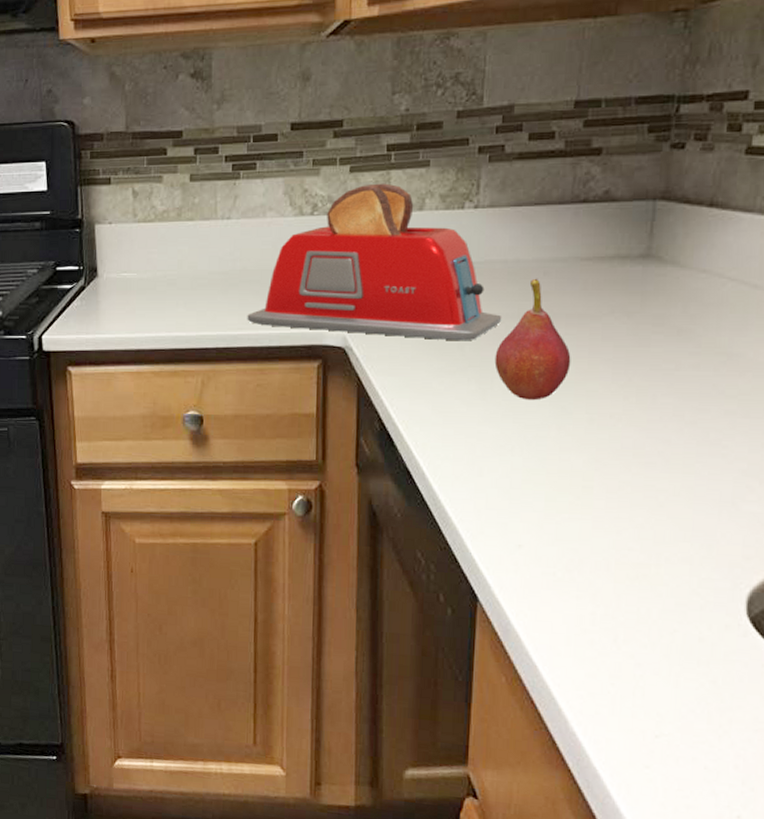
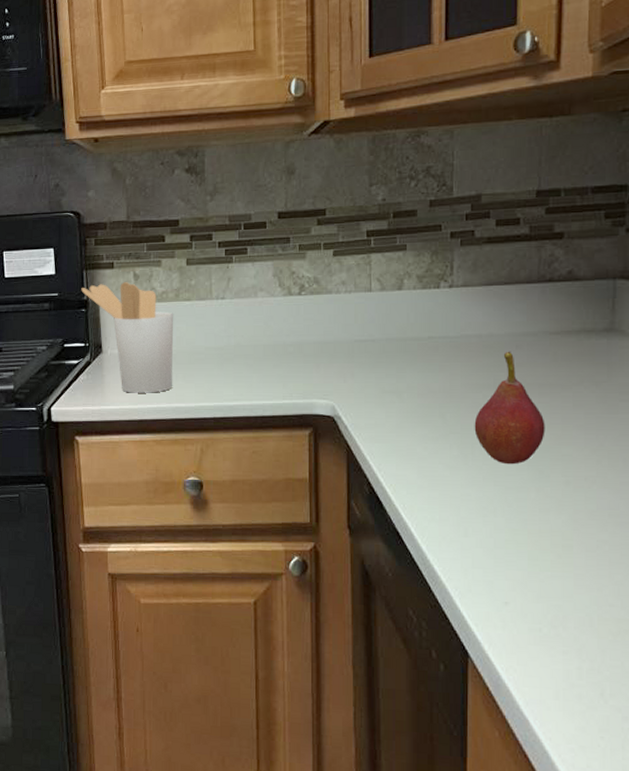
utensil holder: none [75,199,176,321] -> present [81,282,174,393]
toaster: present [247,183,502,340] -> none [242,265,480,409]

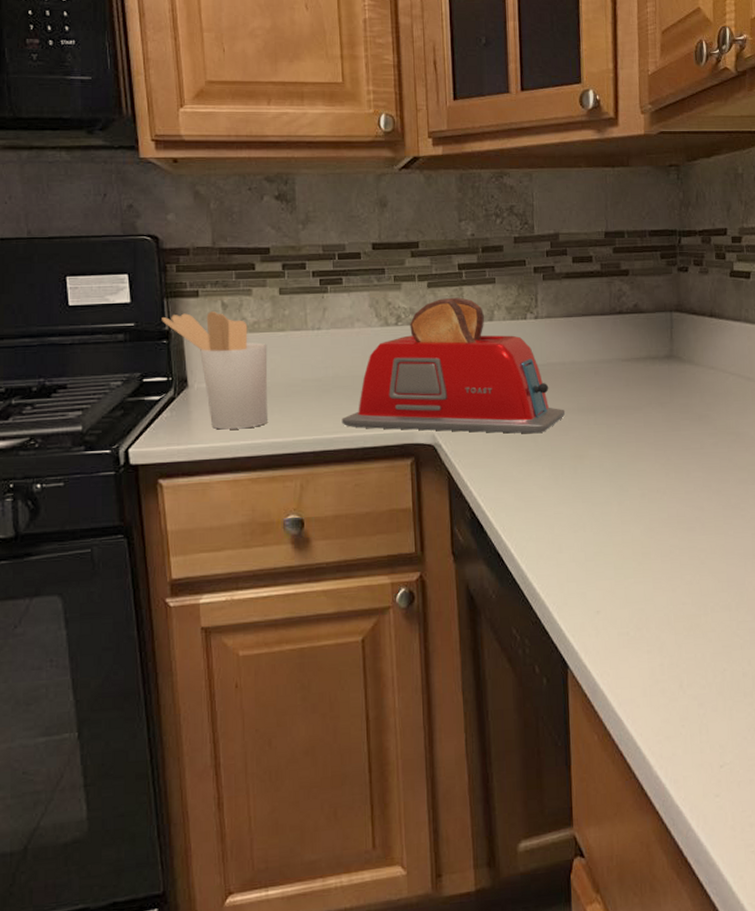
toaster: none [242,265,480,409] -> present [342,297,566,434]
fruit: present [474,351,545,465] -> none [562,377,623,482]

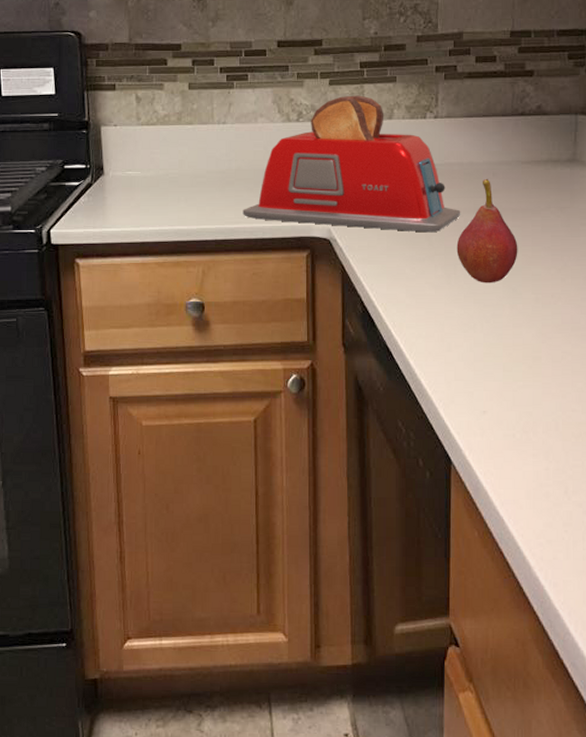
utensil holder: present [162,311,268,430] -> none [82,104,176,216]
fruit: none [562,377,623,482] -> present [456,178,518,284]

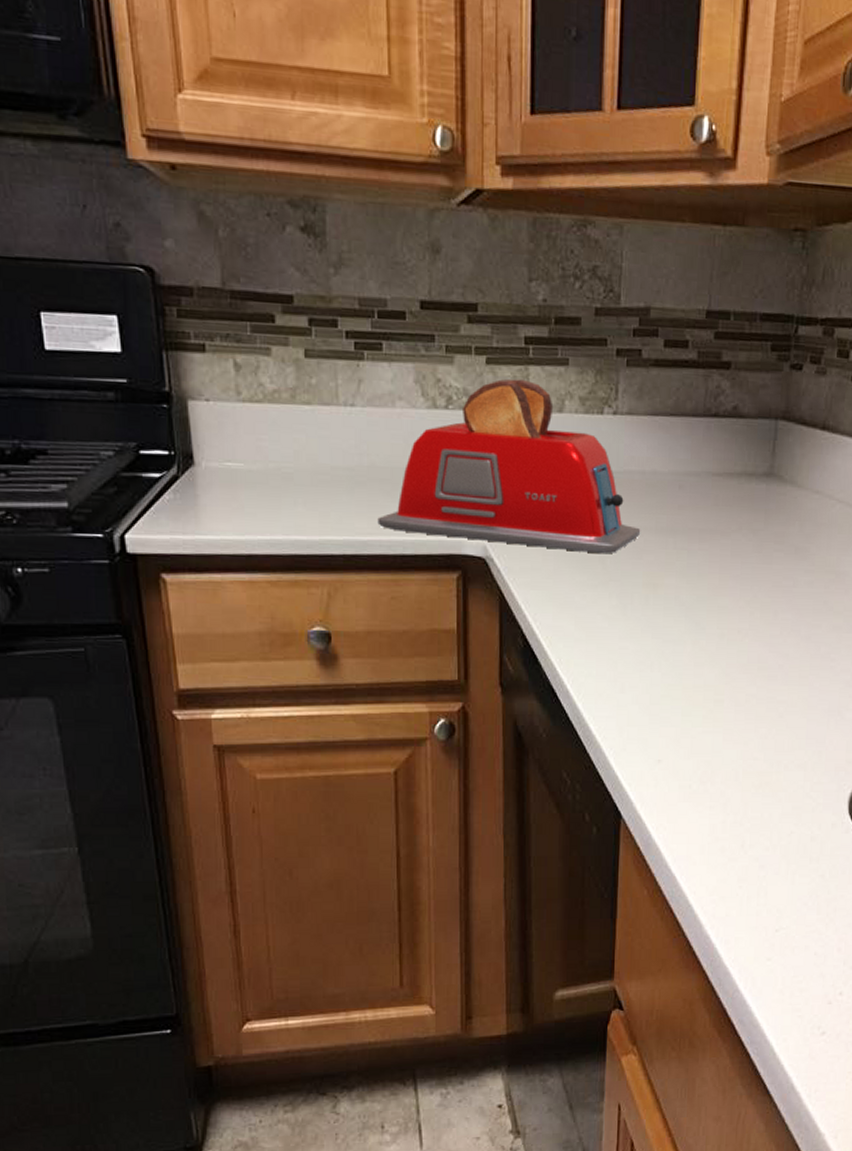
fruit: present [456,178,518,284] -> none [634,491,704,616]

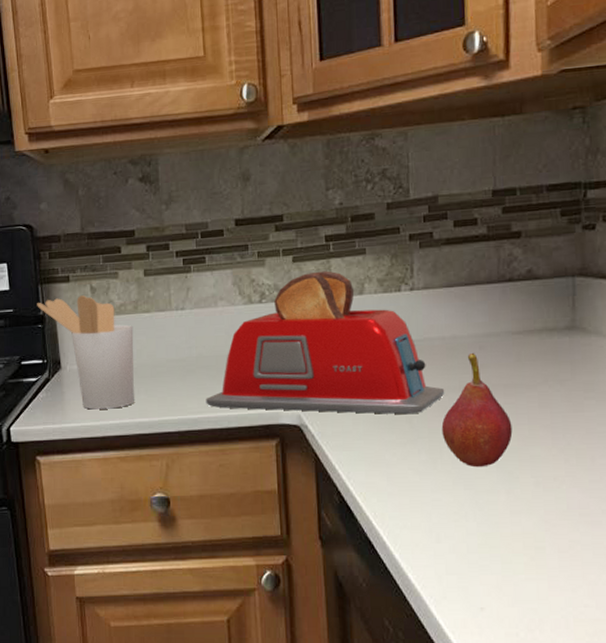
utensil holder: none [160,372,290,521] -> present [37,295,134,410]
fruit: none [634,491,704,616] -> present [441,352,513,468]

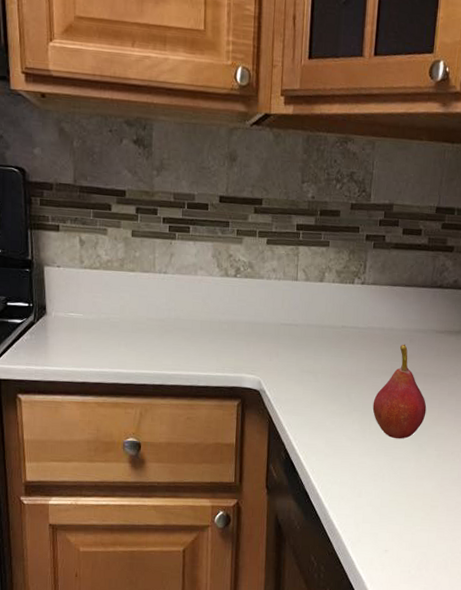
utensil holder: present [37,295,134,410] -> none [25,245,118,358]
toaster: present [206,271,445,414] -> none [180,256,379,390]

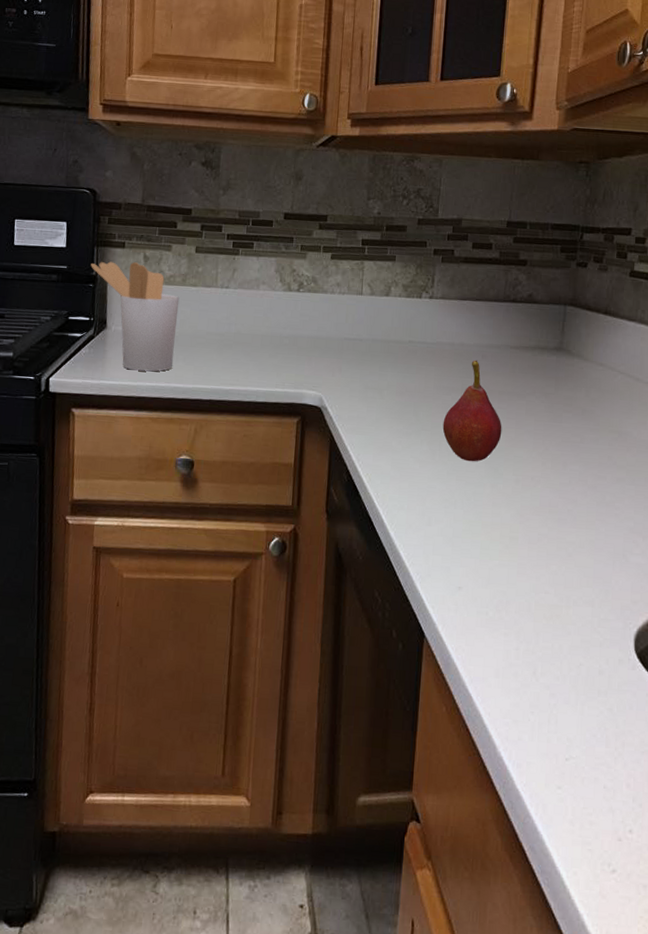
utensil holder: none [25,245,118,358] -> present [91,261,180,372]

